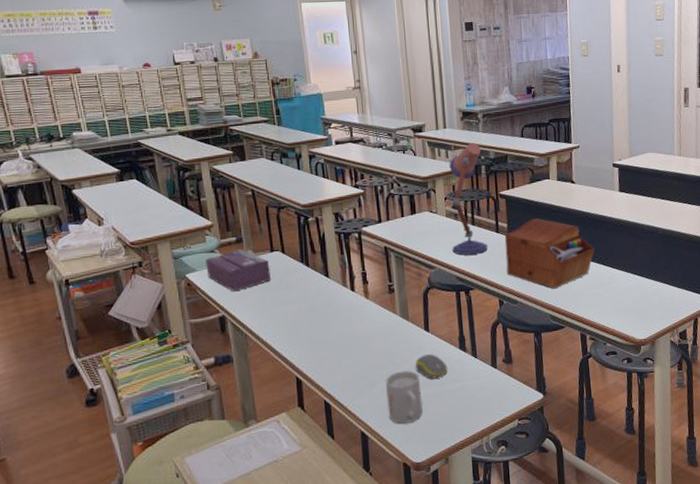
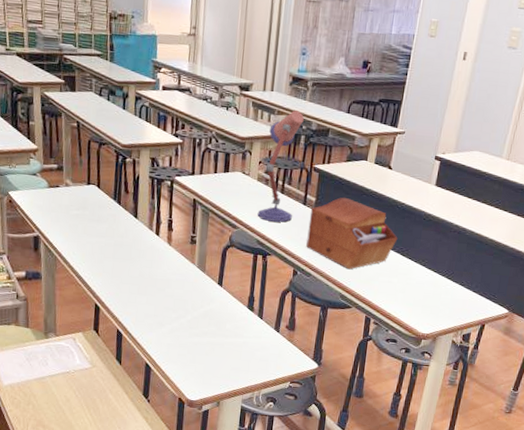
tissue box: present [206,249,271,292] -> none [27,177,85,216]
mug: present [385,370,423,424] -> none [172,317,207,365]
computer mouse: present [415,354,448,379] -> none [204,307,234,330]

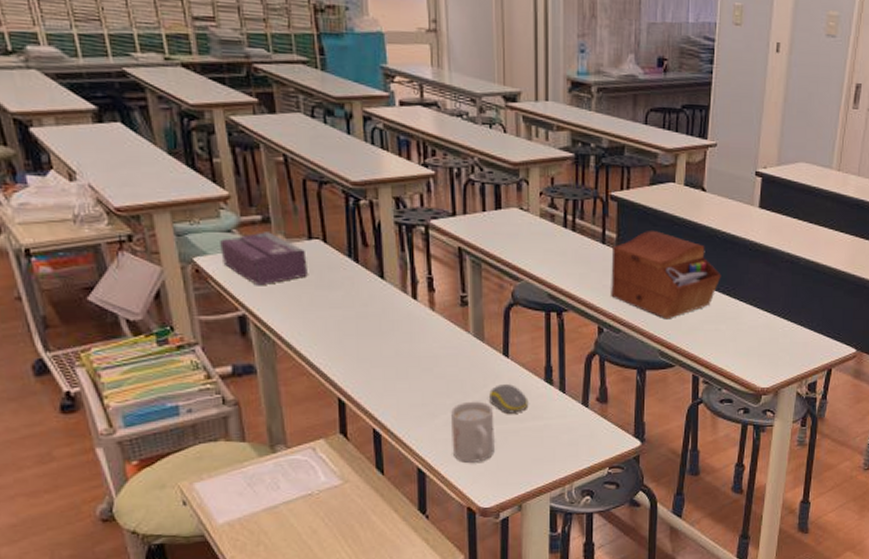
tissue box: none [27,177,85,216] -> present [220,232,308,286]
mug: none [172,317,207,365] -> present [450,401,495,463]
computer mouse: none [204,307,234,330] -> present [489,384,529,414]
desk lamp: present [257,110,304,223] -> none [544,124,591,268]

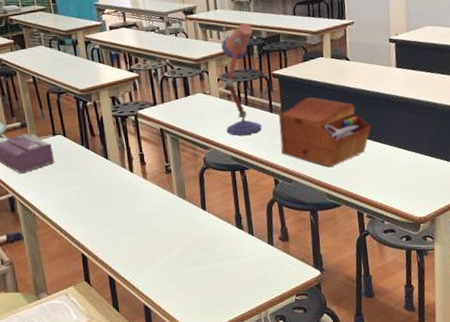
mug: present [450,401,495,463] -> none [165,247,202,298]
computer mouse: present [489,384,529,414] -> none [194,232,225,256]
desk lamp: none [544,124,591,268] -> present [221,23,262,136]

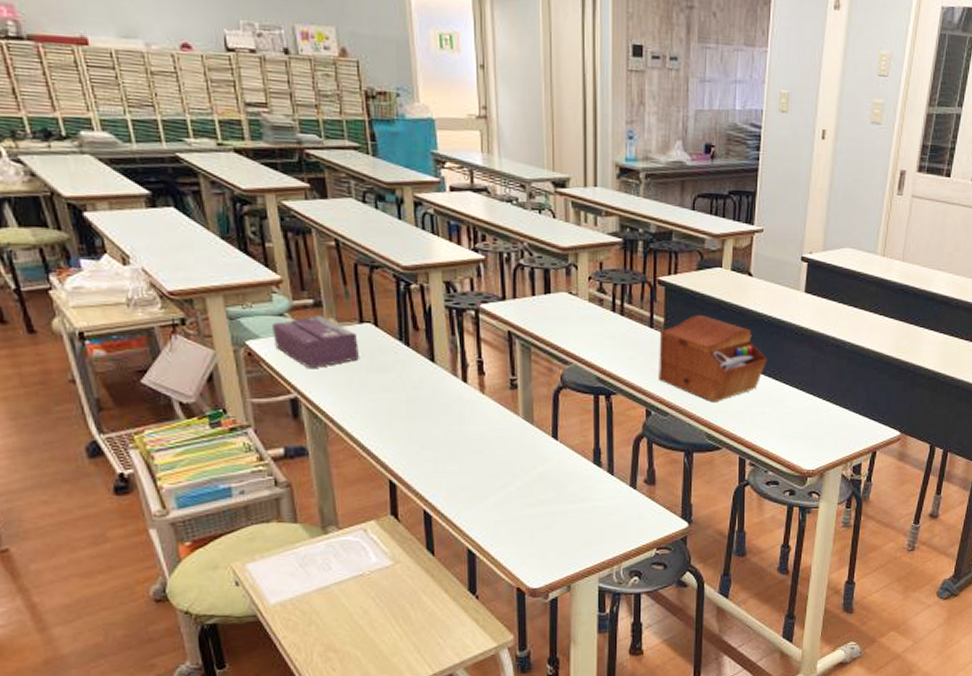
desk lamp: present [221,23,262,136] -> none [593,210,639,352]

